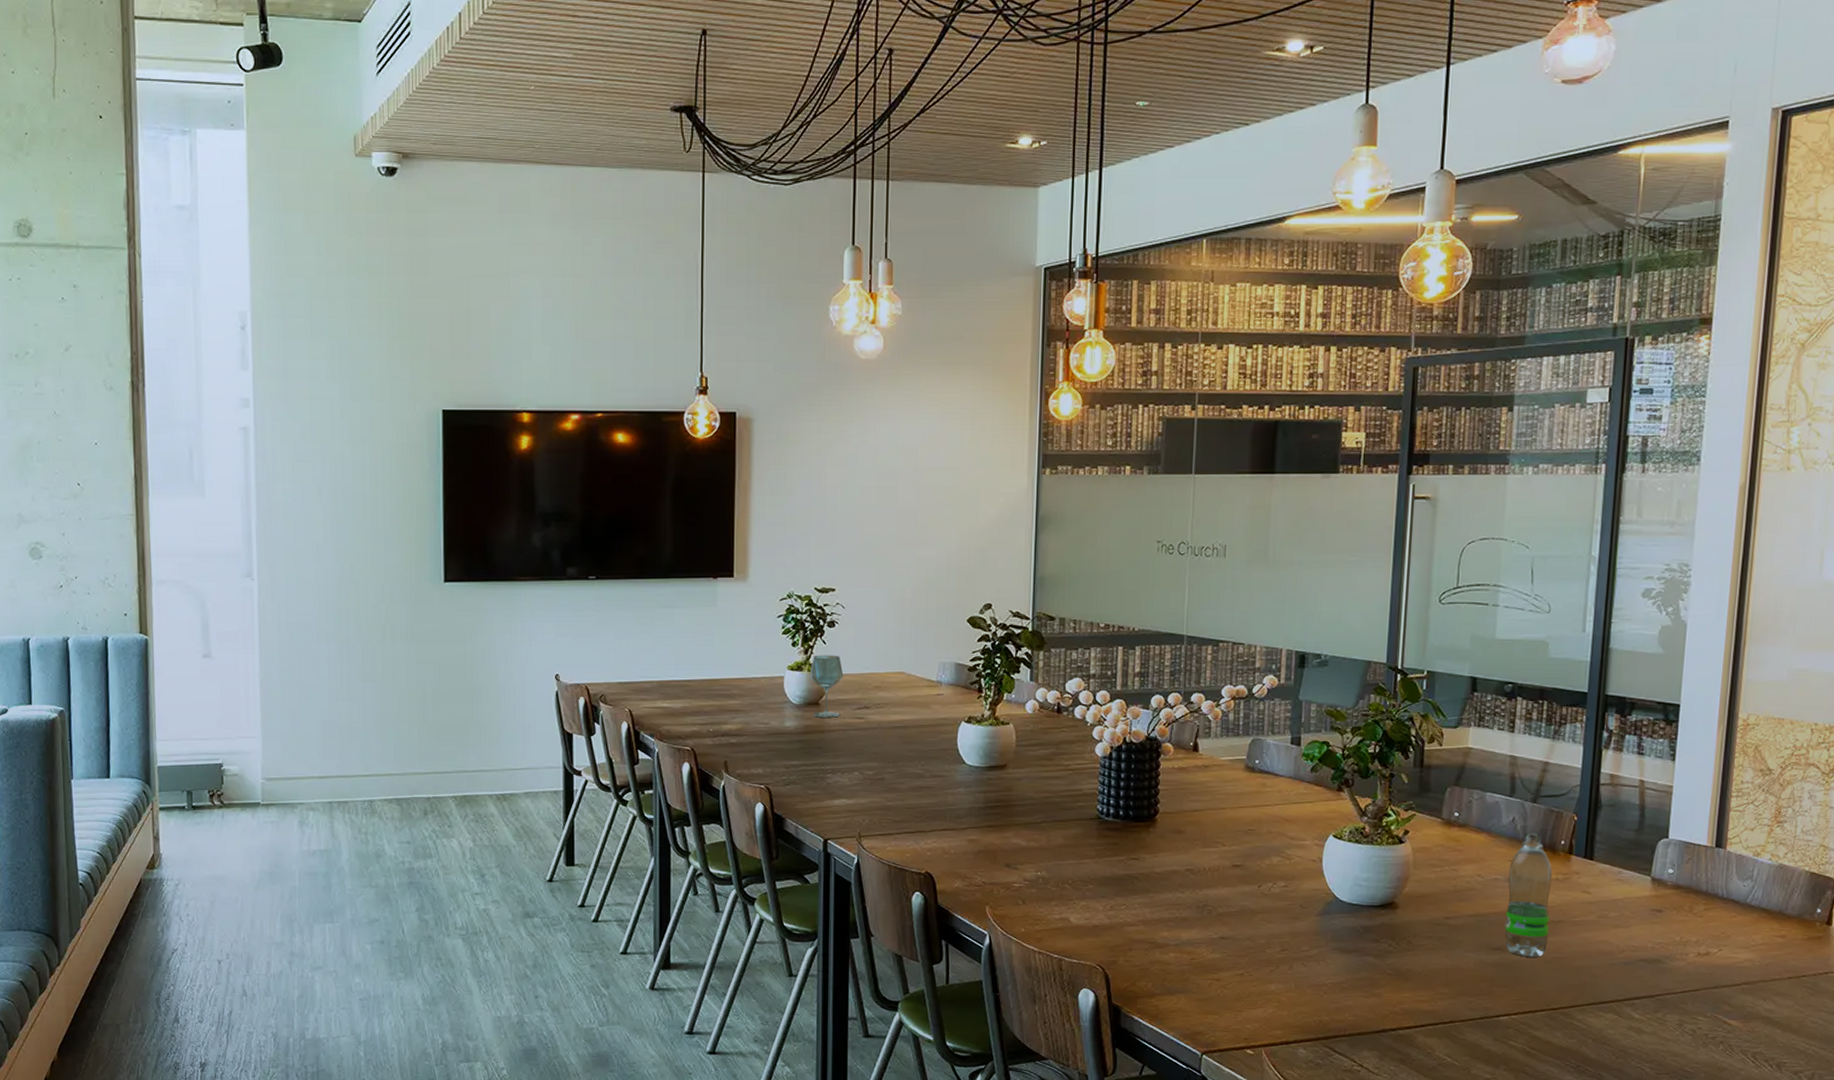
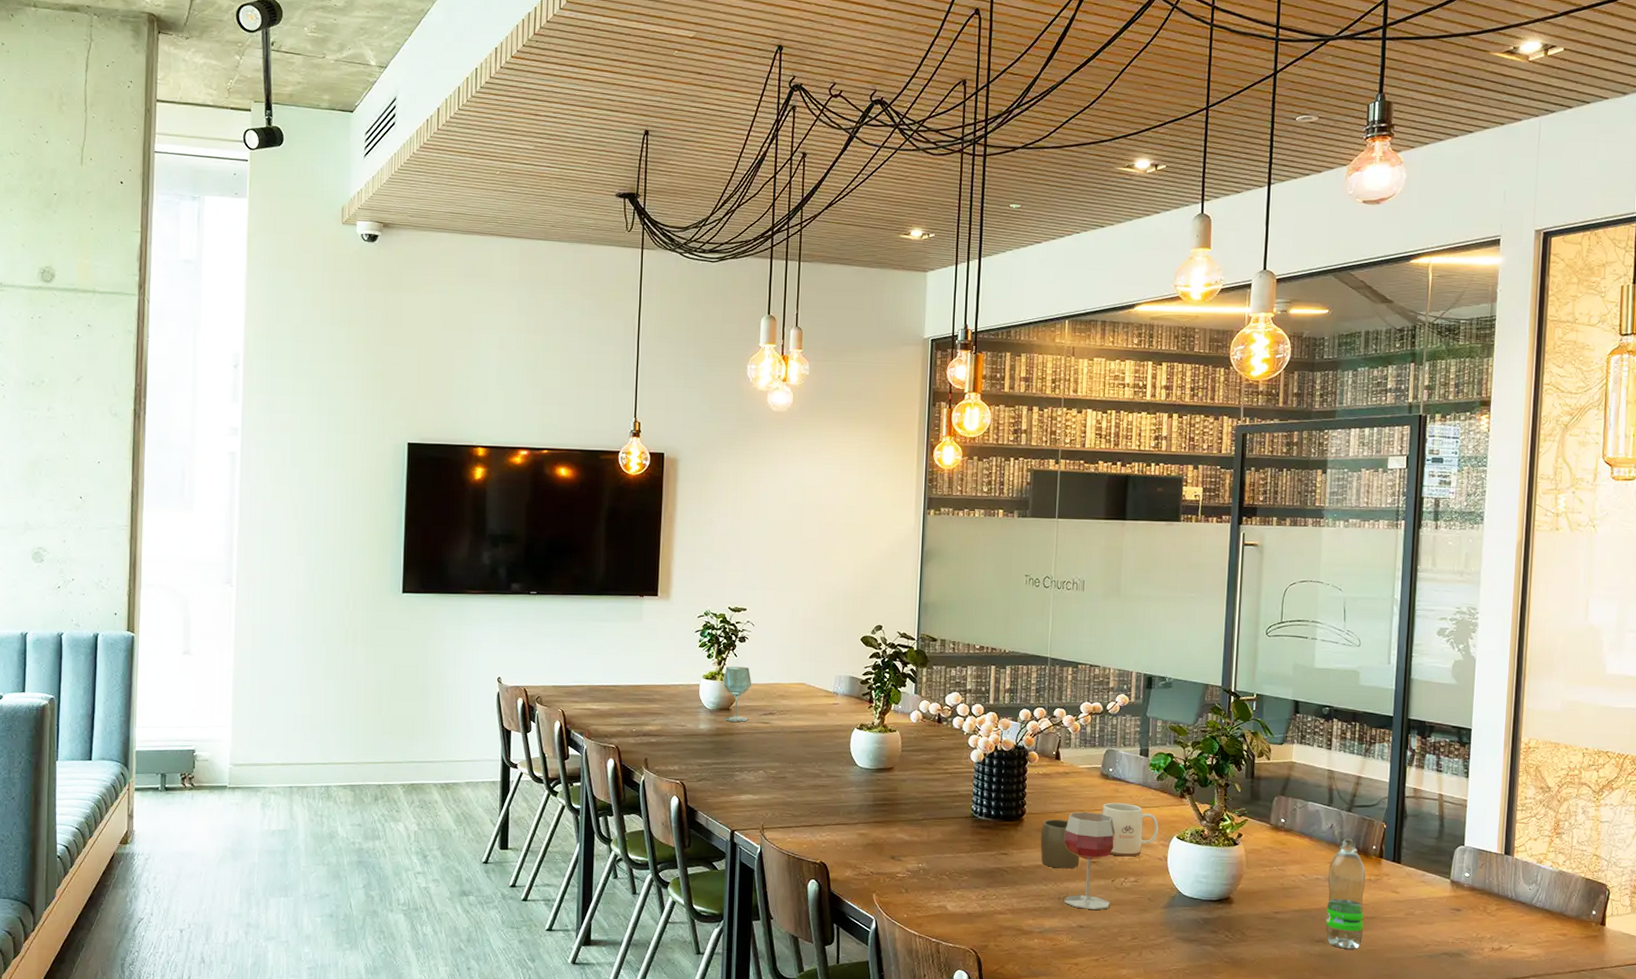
mug: none [1176,819,1221,874] -> present [1040,819,1080,869]
wineglass: none [1203,810,1263,920] -> present [1063,812,1116,911]
mug: none [1246,798,1313,859] -> present [1101,802,1159,857]

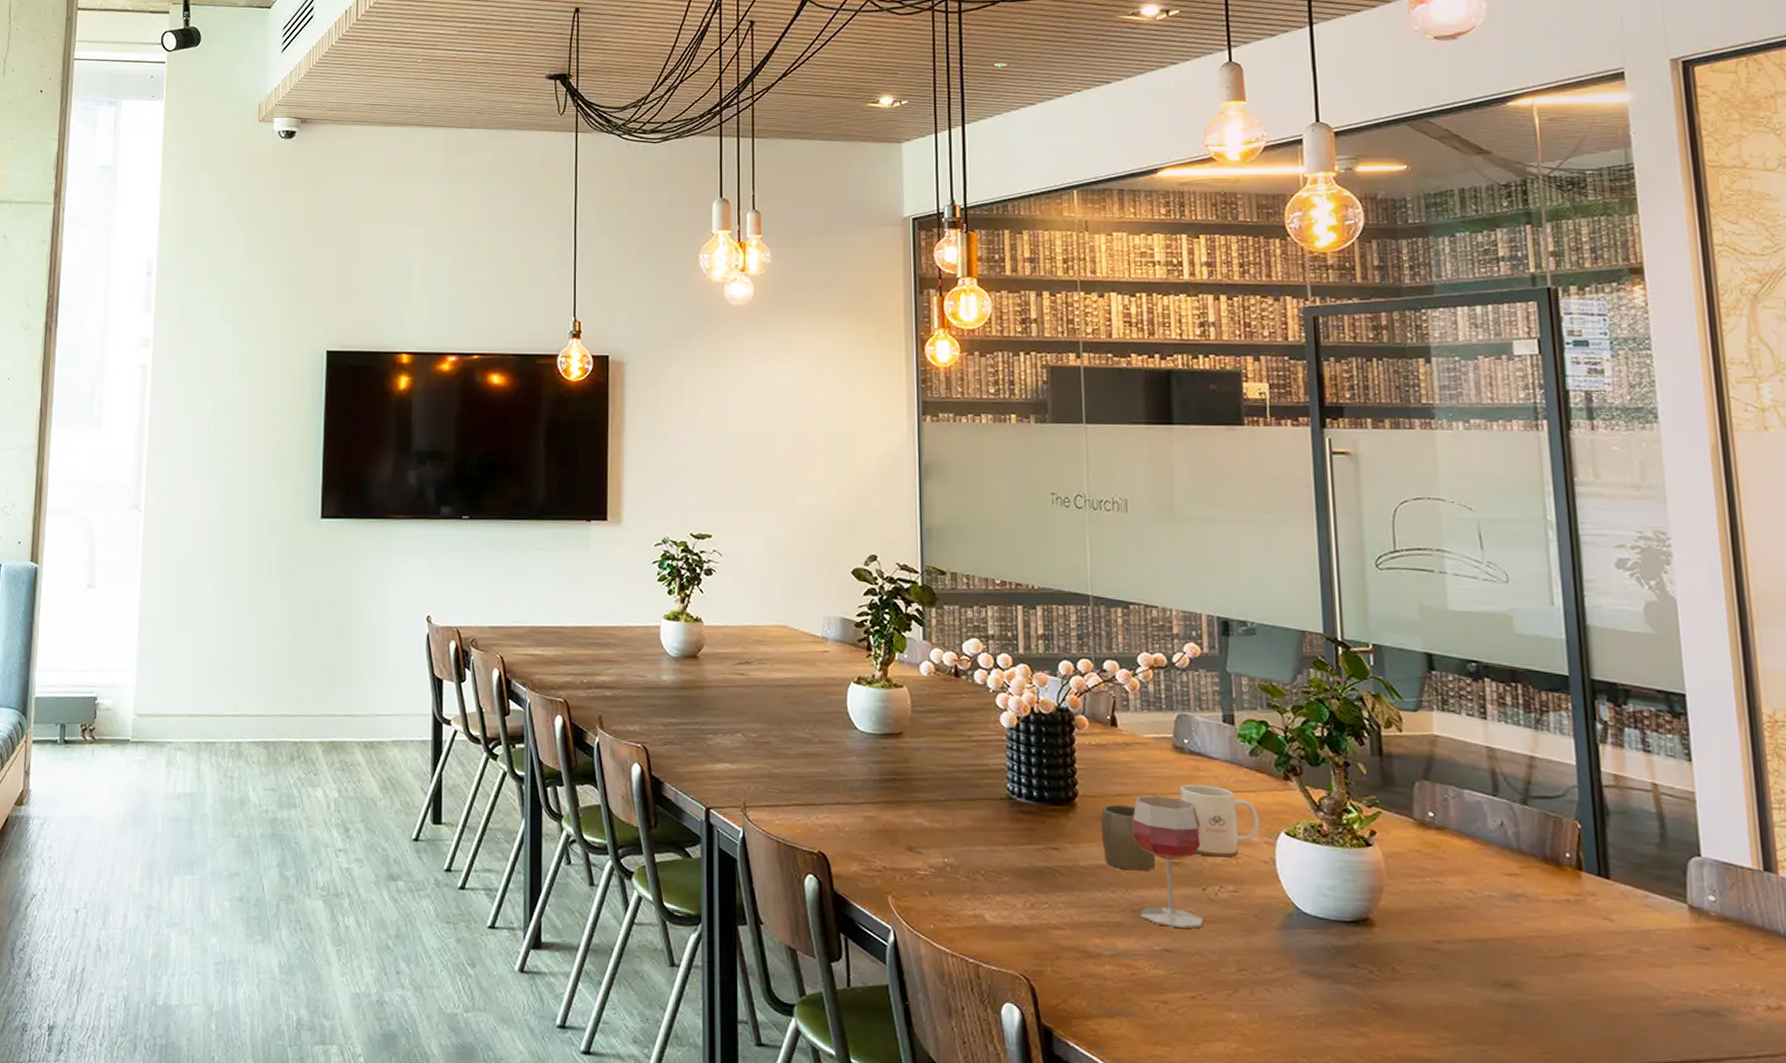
wine glass: present [722,666,752,722] -> none [687,604,723,673]
bottle: present [1325,838,1366,949] -> none [1505,841,1569,999]

